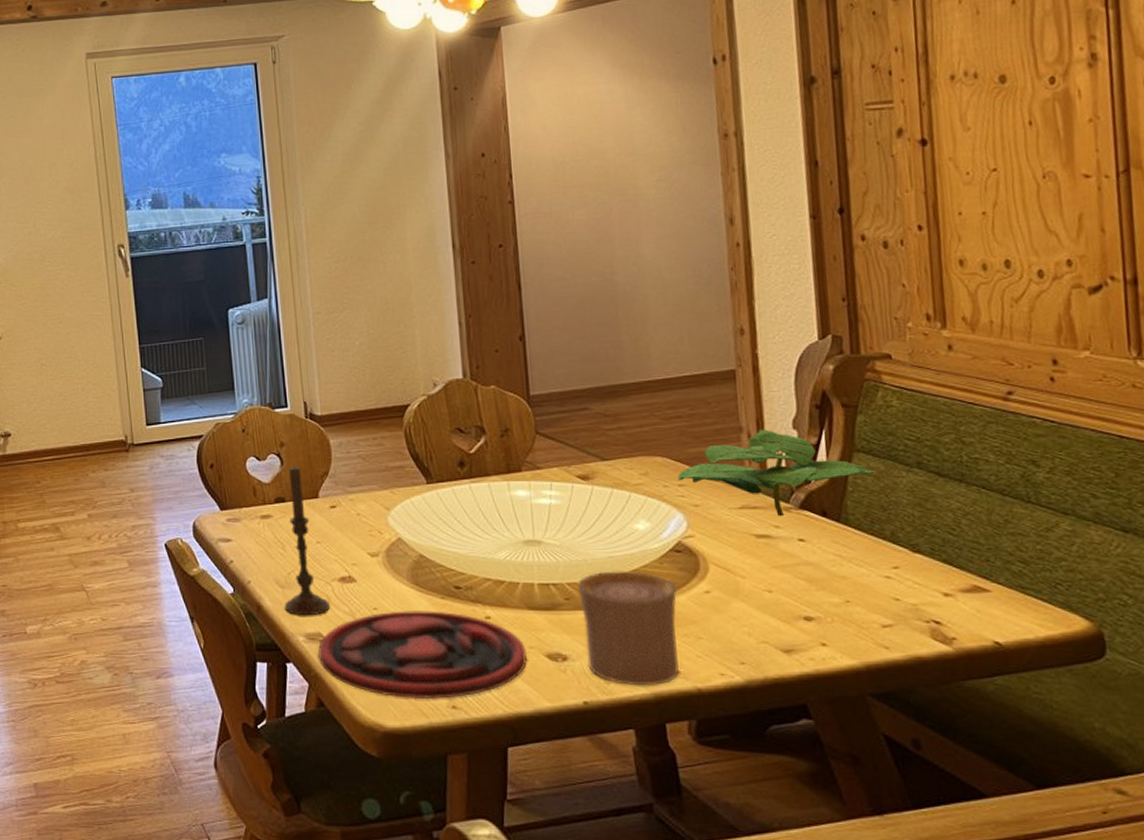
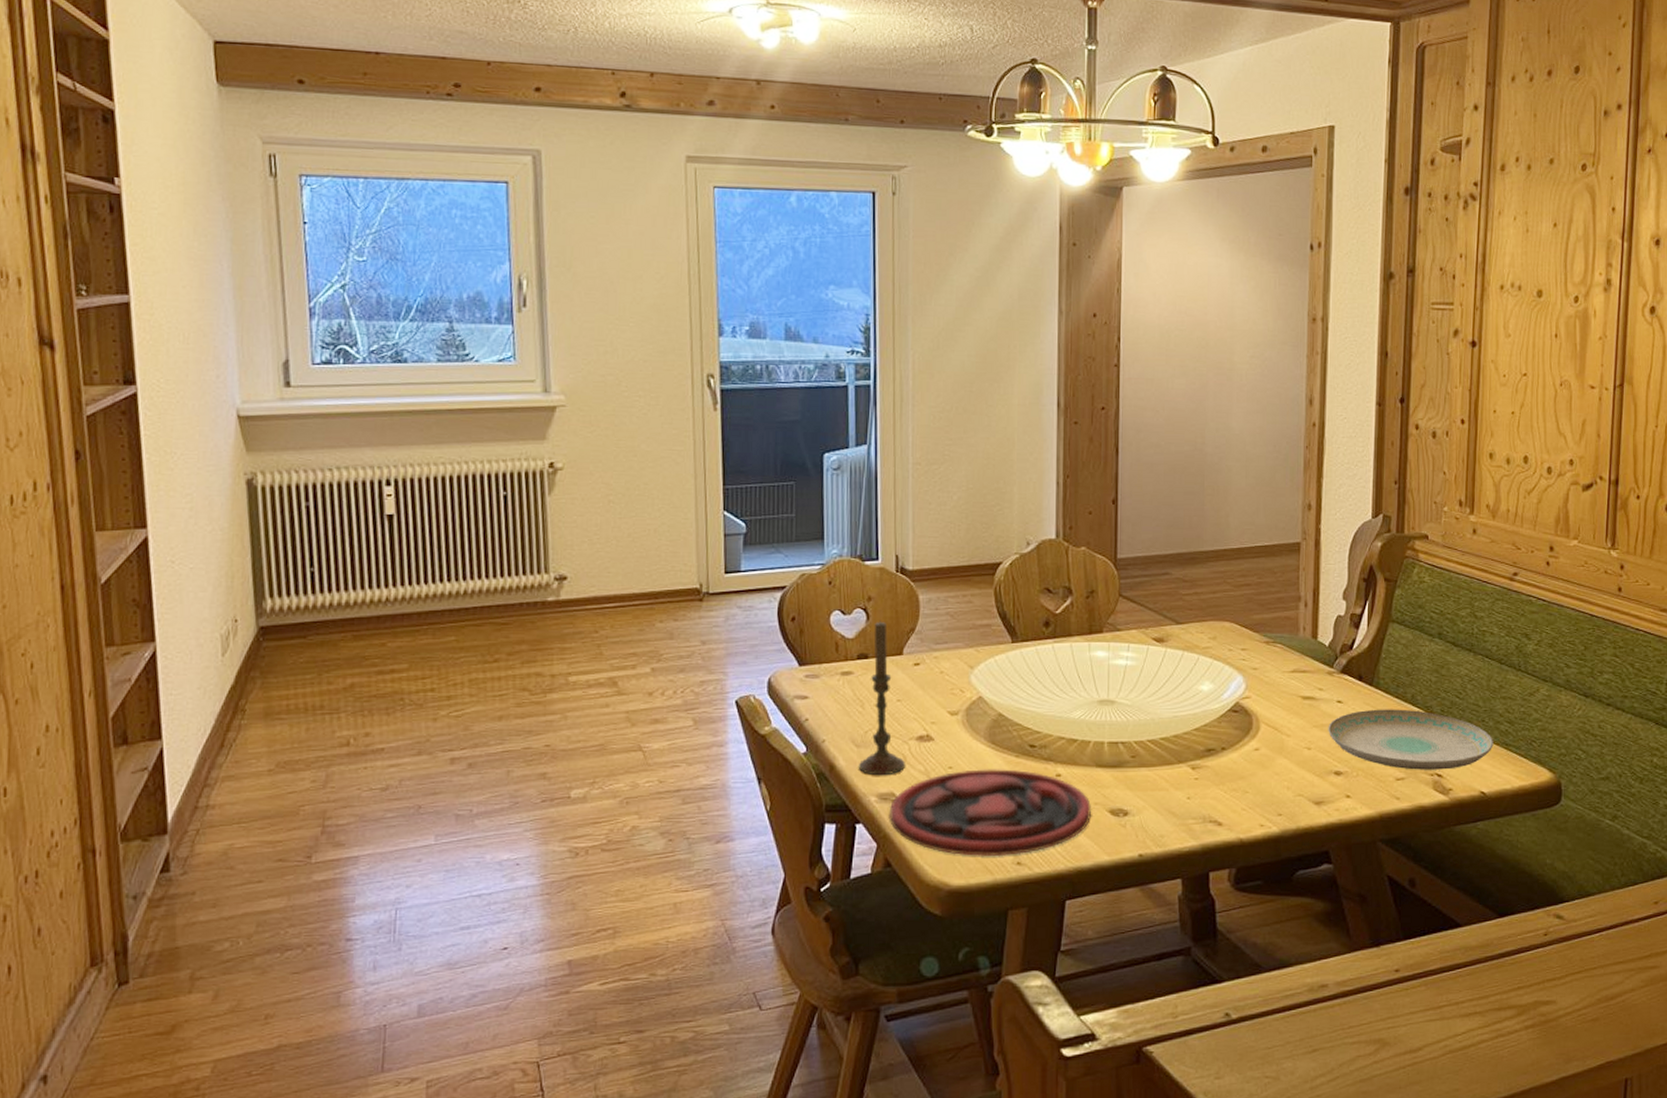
cup: present [577,571,679,686] -> none [1143,730,1230,838]
plant: present [678,429,875,517] -> none [1242,599,1404,680]
plate: none [790,547,1005,616] -> present [1328,709,1494,770]

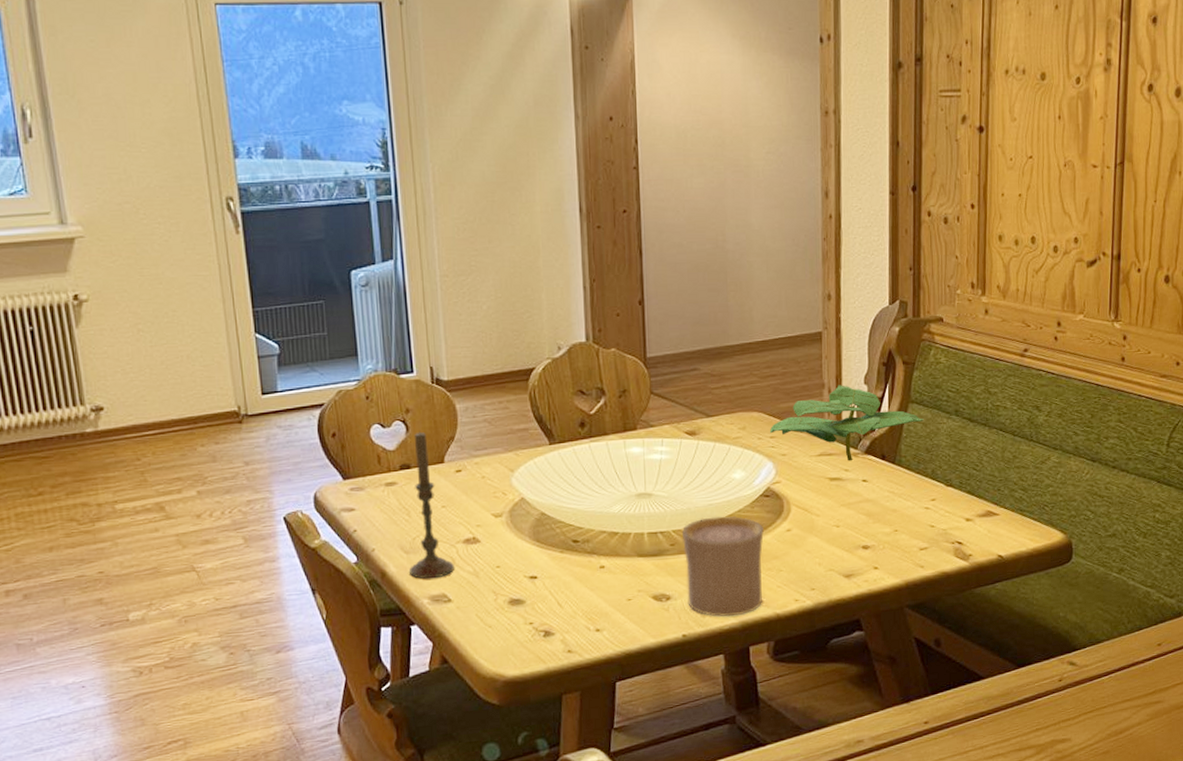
plate: present [888,769,1092,857] -> none [442,564,636,648]
cup: none [1143,730,1230,838] -> present [681,516,764,617]
plant: none [1242,599,1404,680] -> present [770,385,924,461]
plate: present [1328,709,1494,770] -> none [855,484,1009,540]

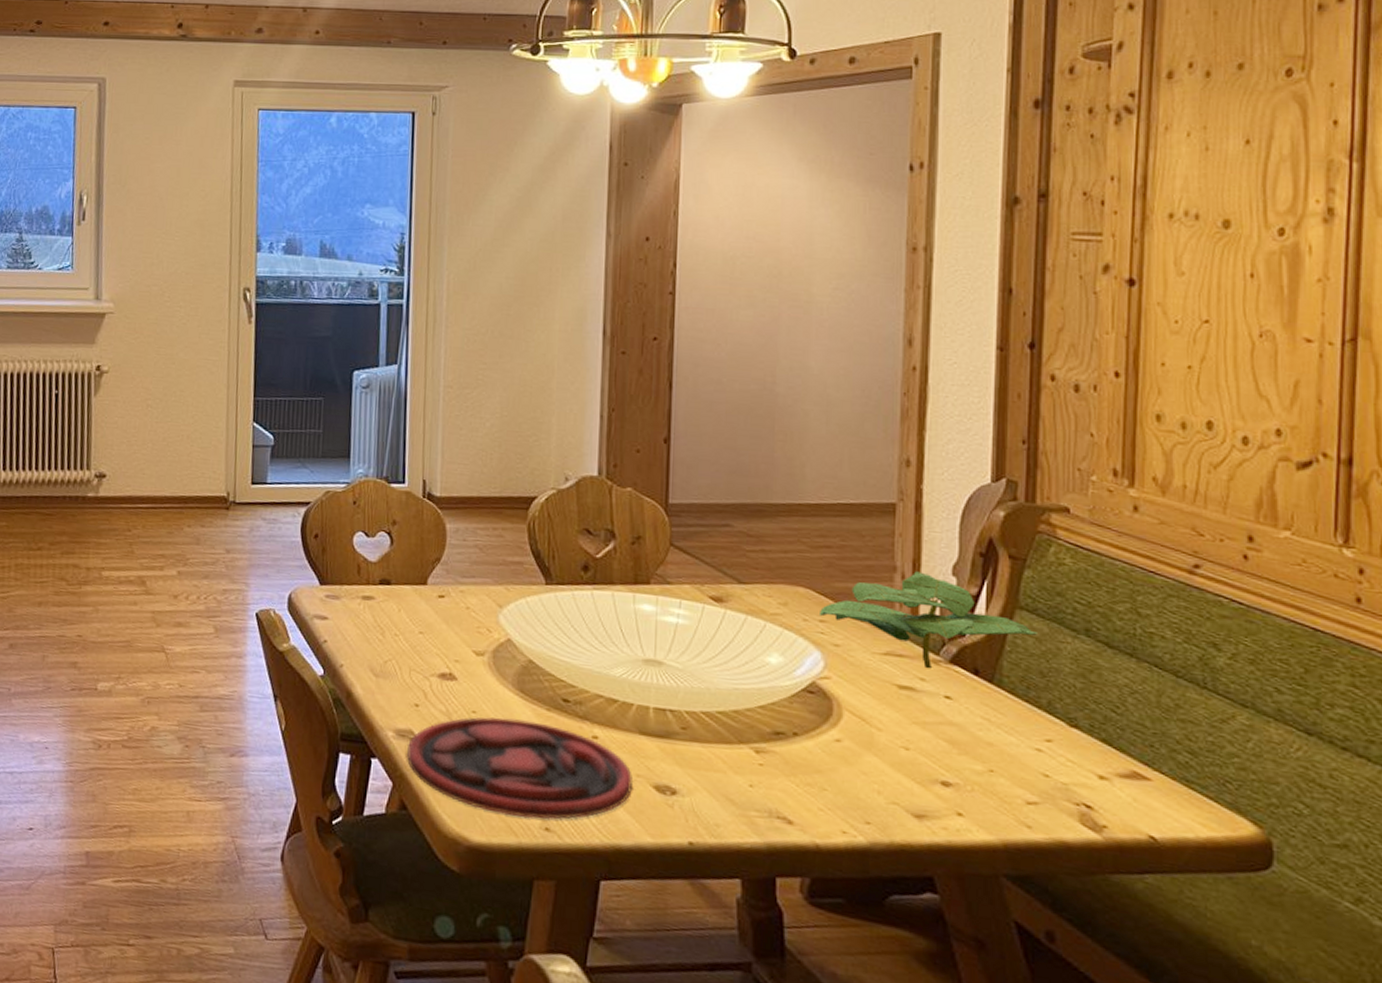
candle: present [410,431,454,579] -> none [377,547,426,711]
plate: none [442,564,636,648] -> present [406,717,633,820]
cup: present [681,516,764,617] -> none [696,703,804,835]

